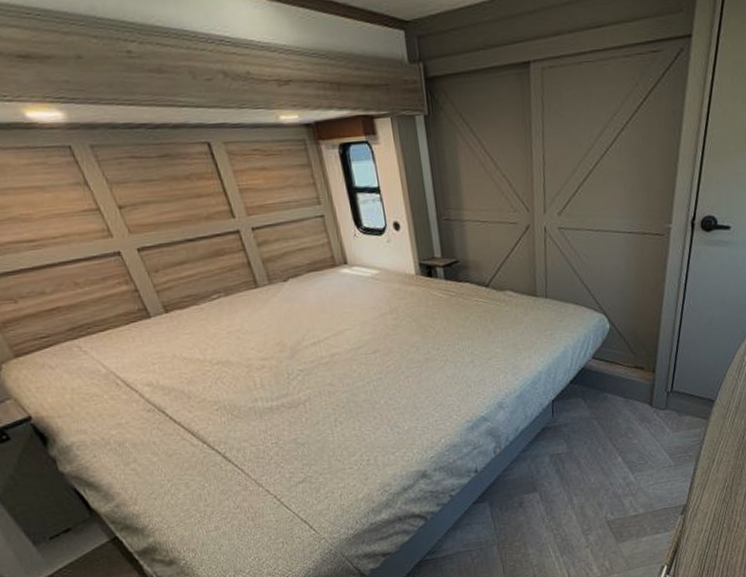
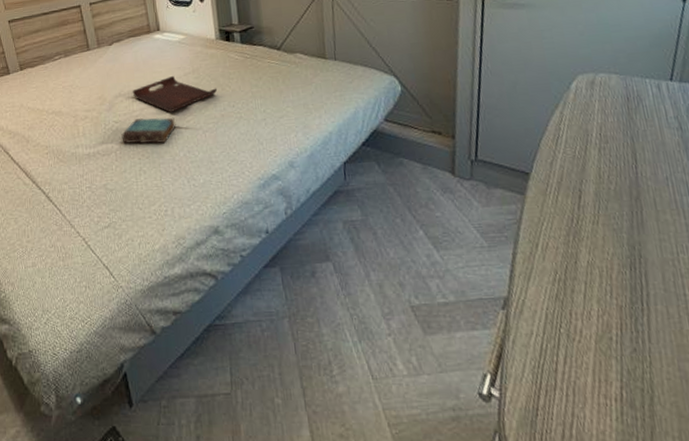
book: none [309,363,374,394] -> present [121,117,175,144]
serving tray: none [318,316,420,359] -> present [132,75,218,113]

